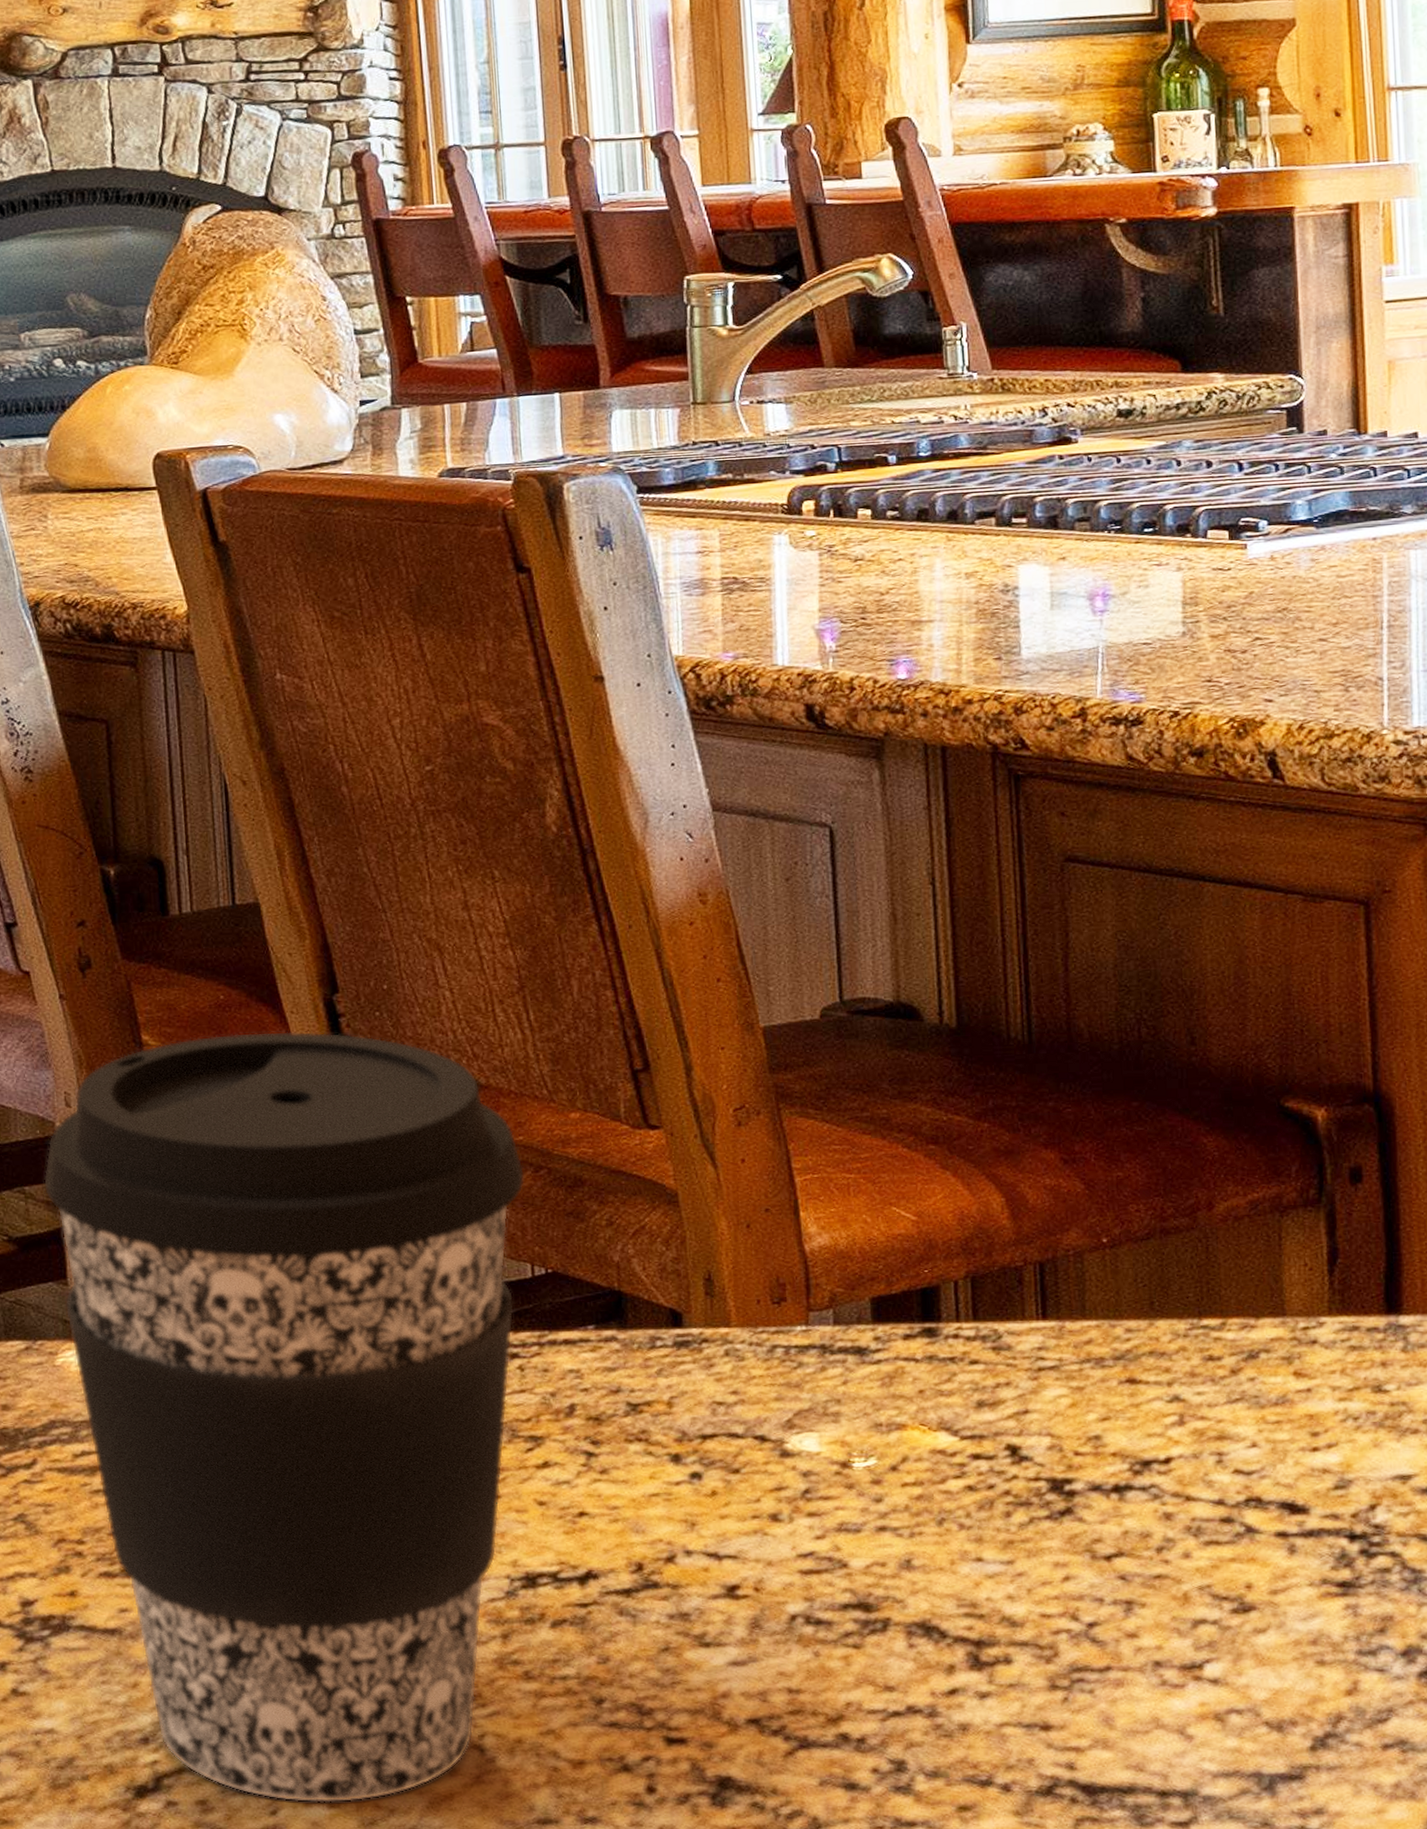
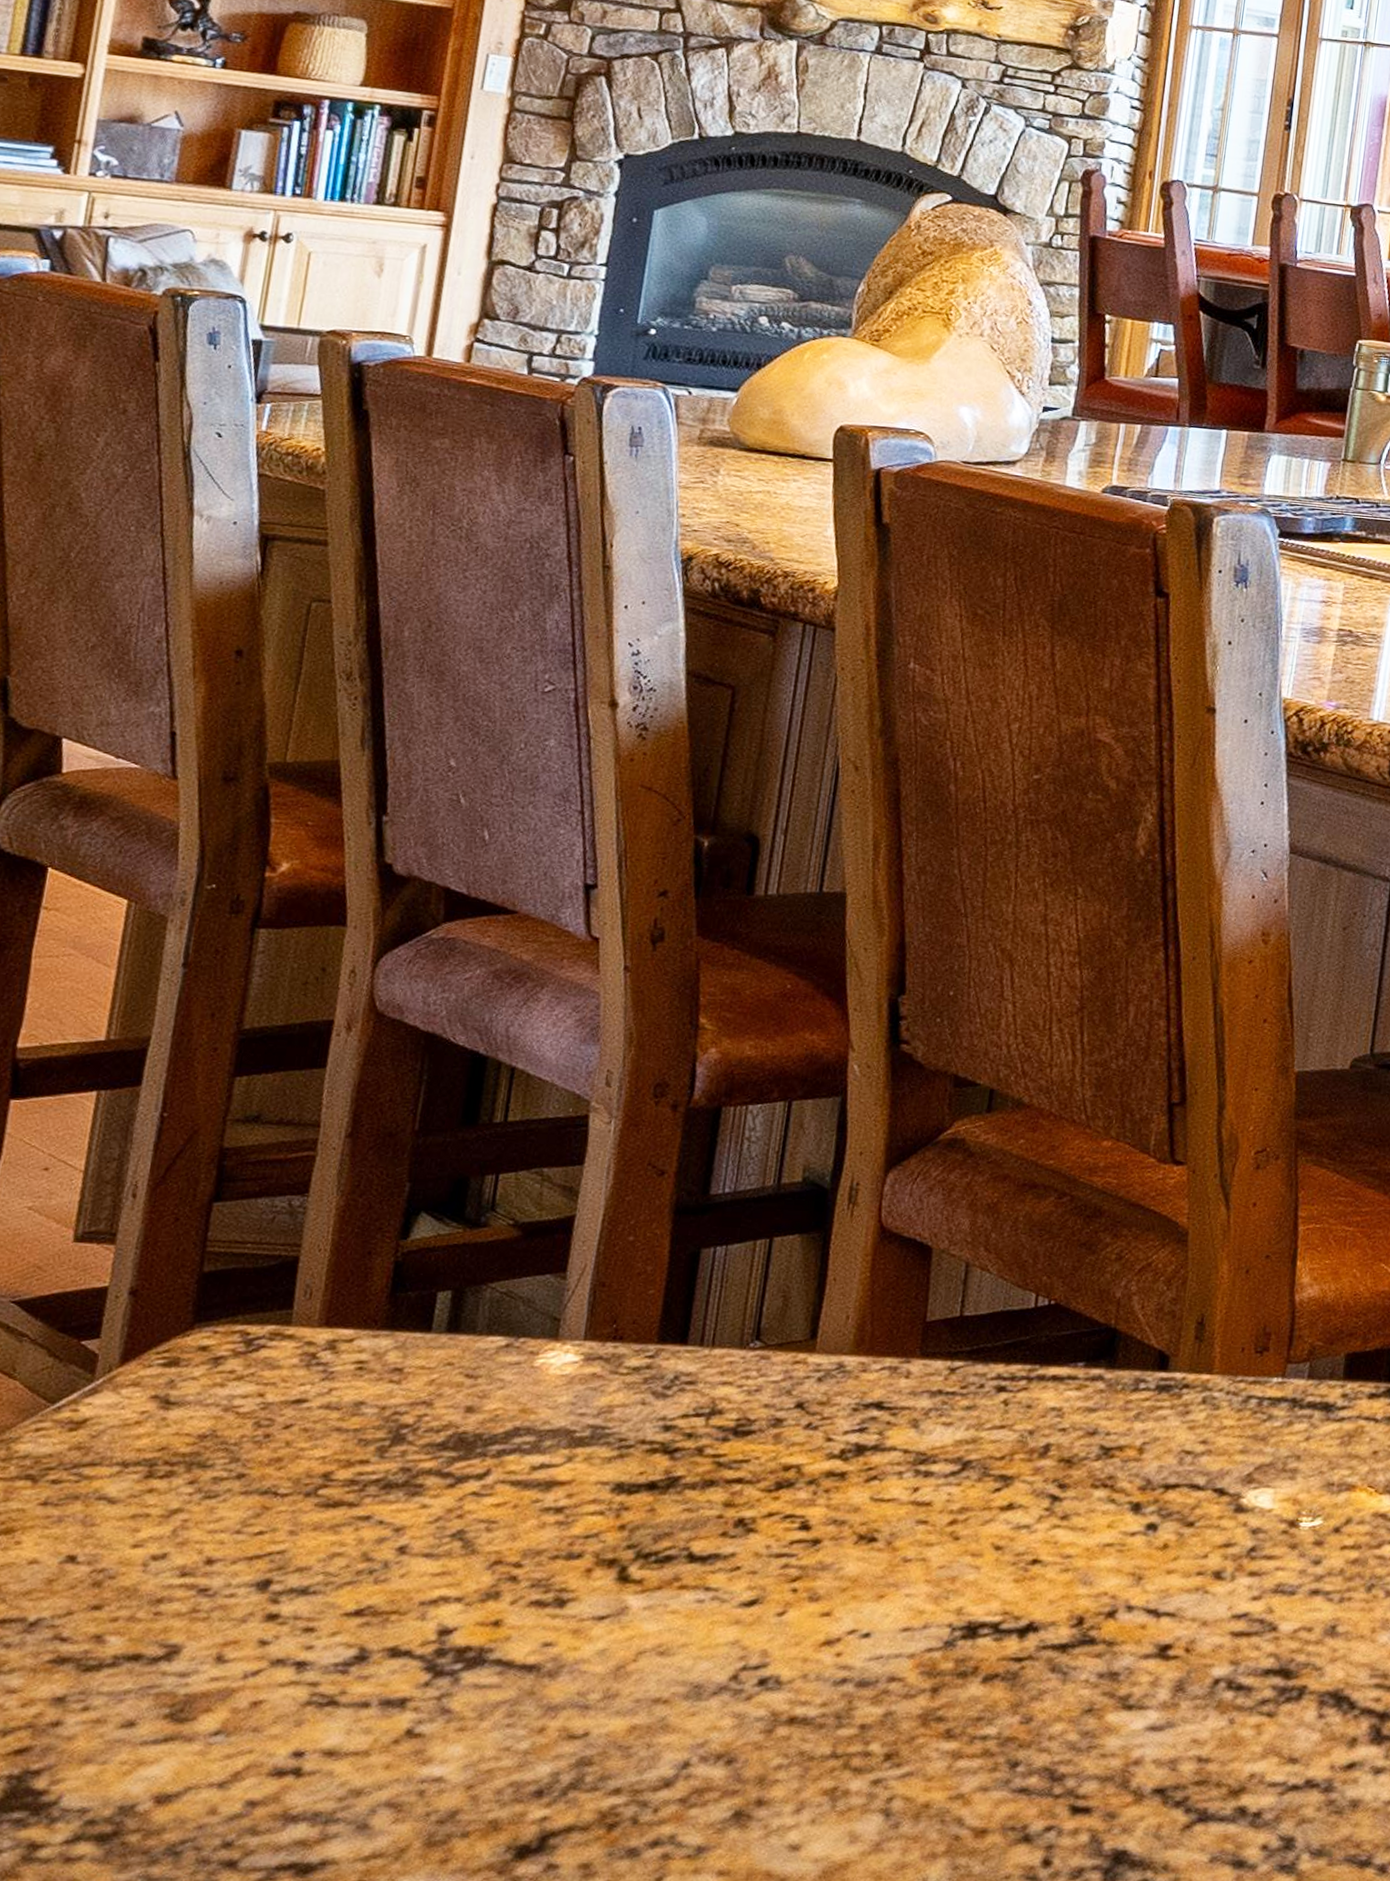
coffee cup: present [43,1031,526,1803] -> none [550,1025,1049,1870]

